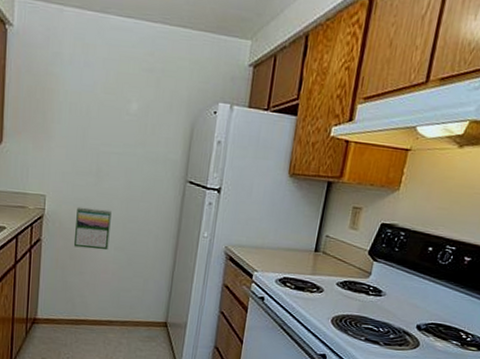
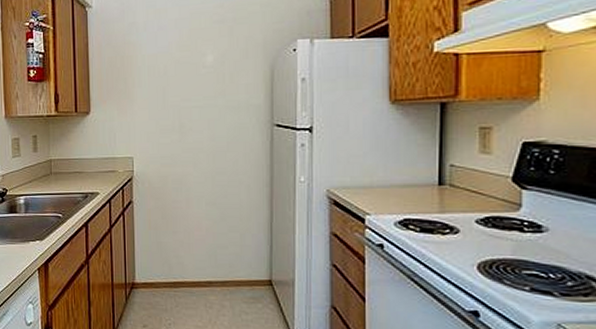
calendar: present [74,206,112,251] -> none [164,165,199,207]

